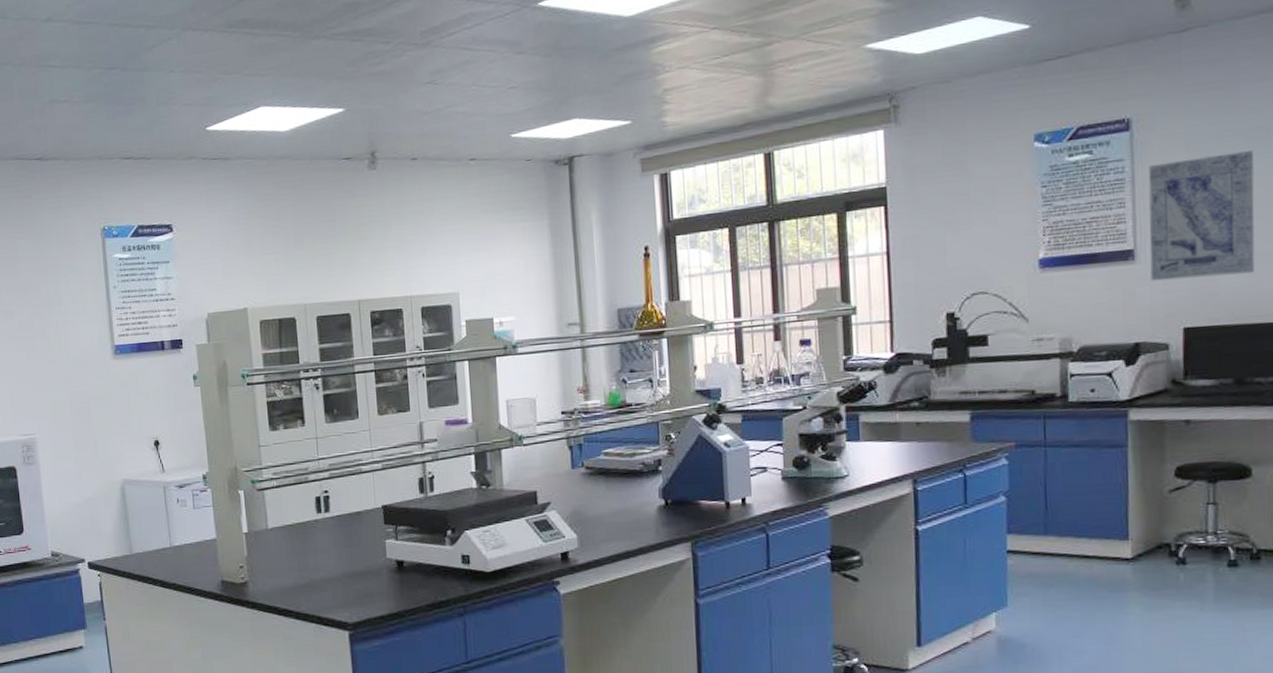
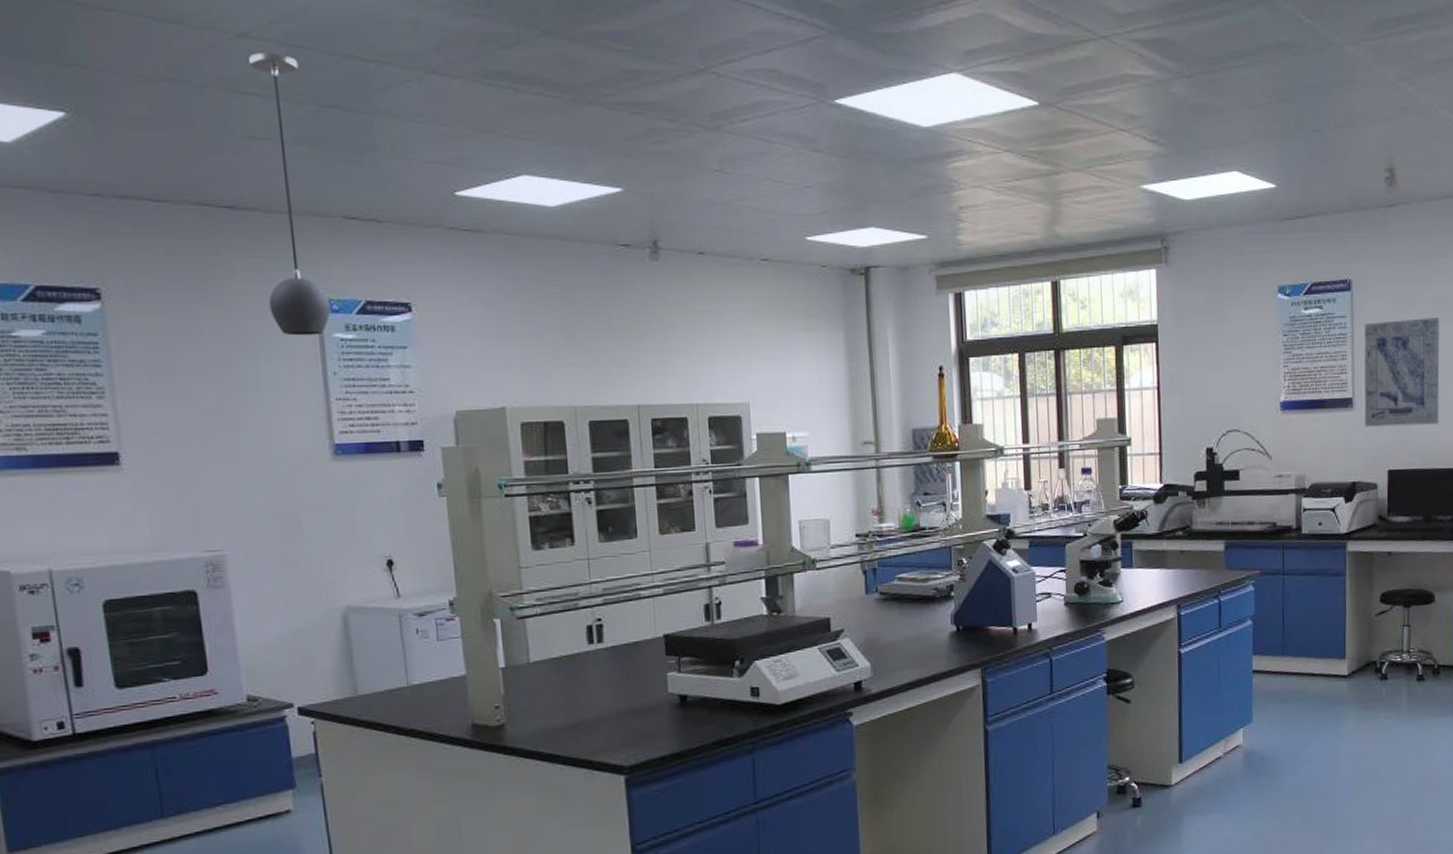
light fixture: none [51,31,112,259] -> present [248,53,331,336]

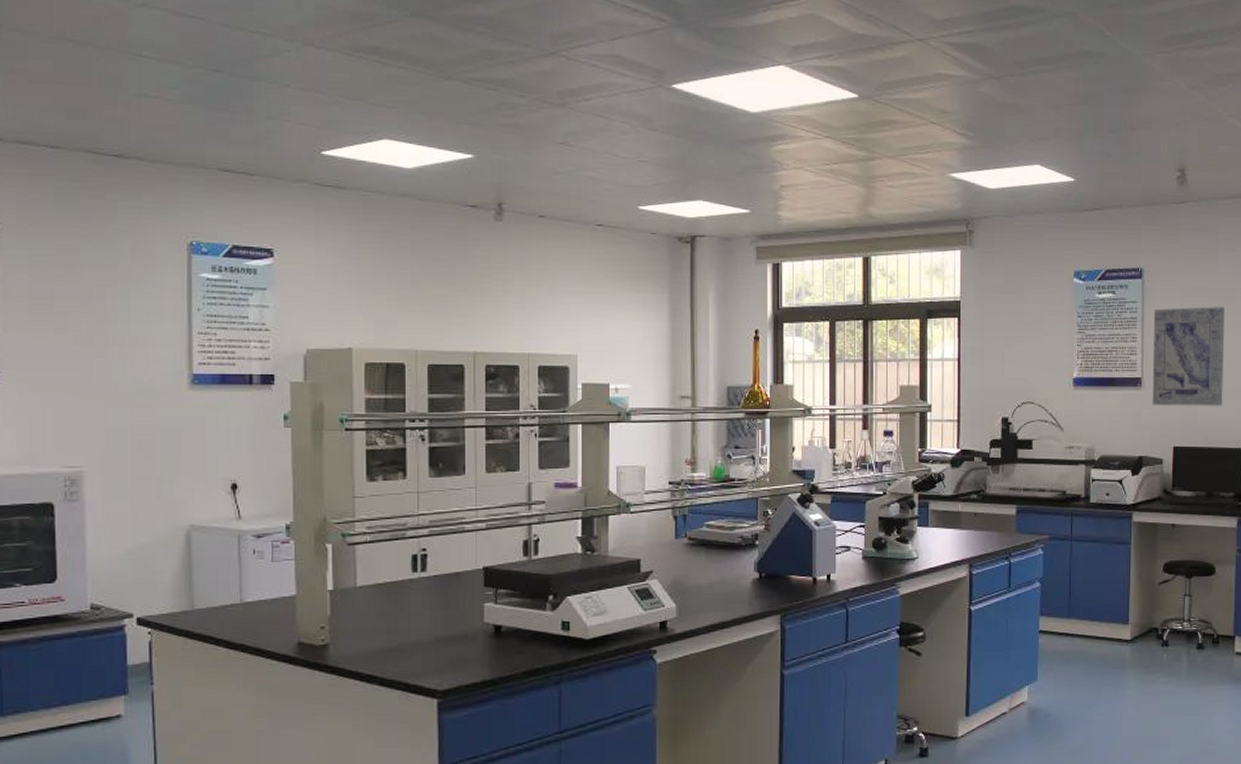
light fixture: present [248,53,331,336] -> none [145,21,201,274]

